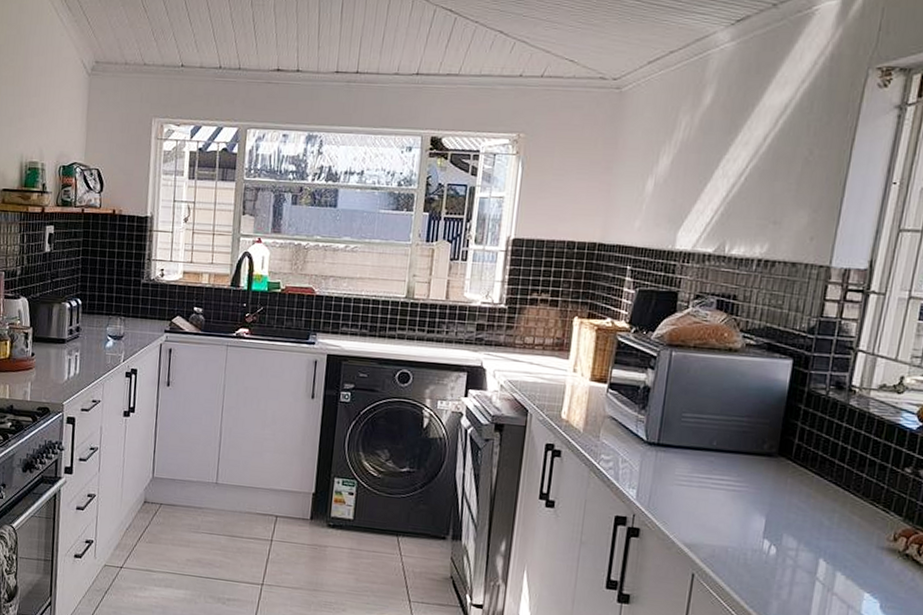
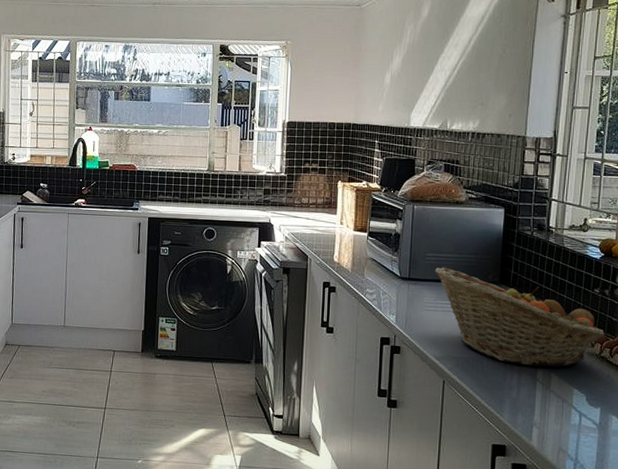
fruit basket: none [692,431,913,565] -> present [434,267,605,367]

